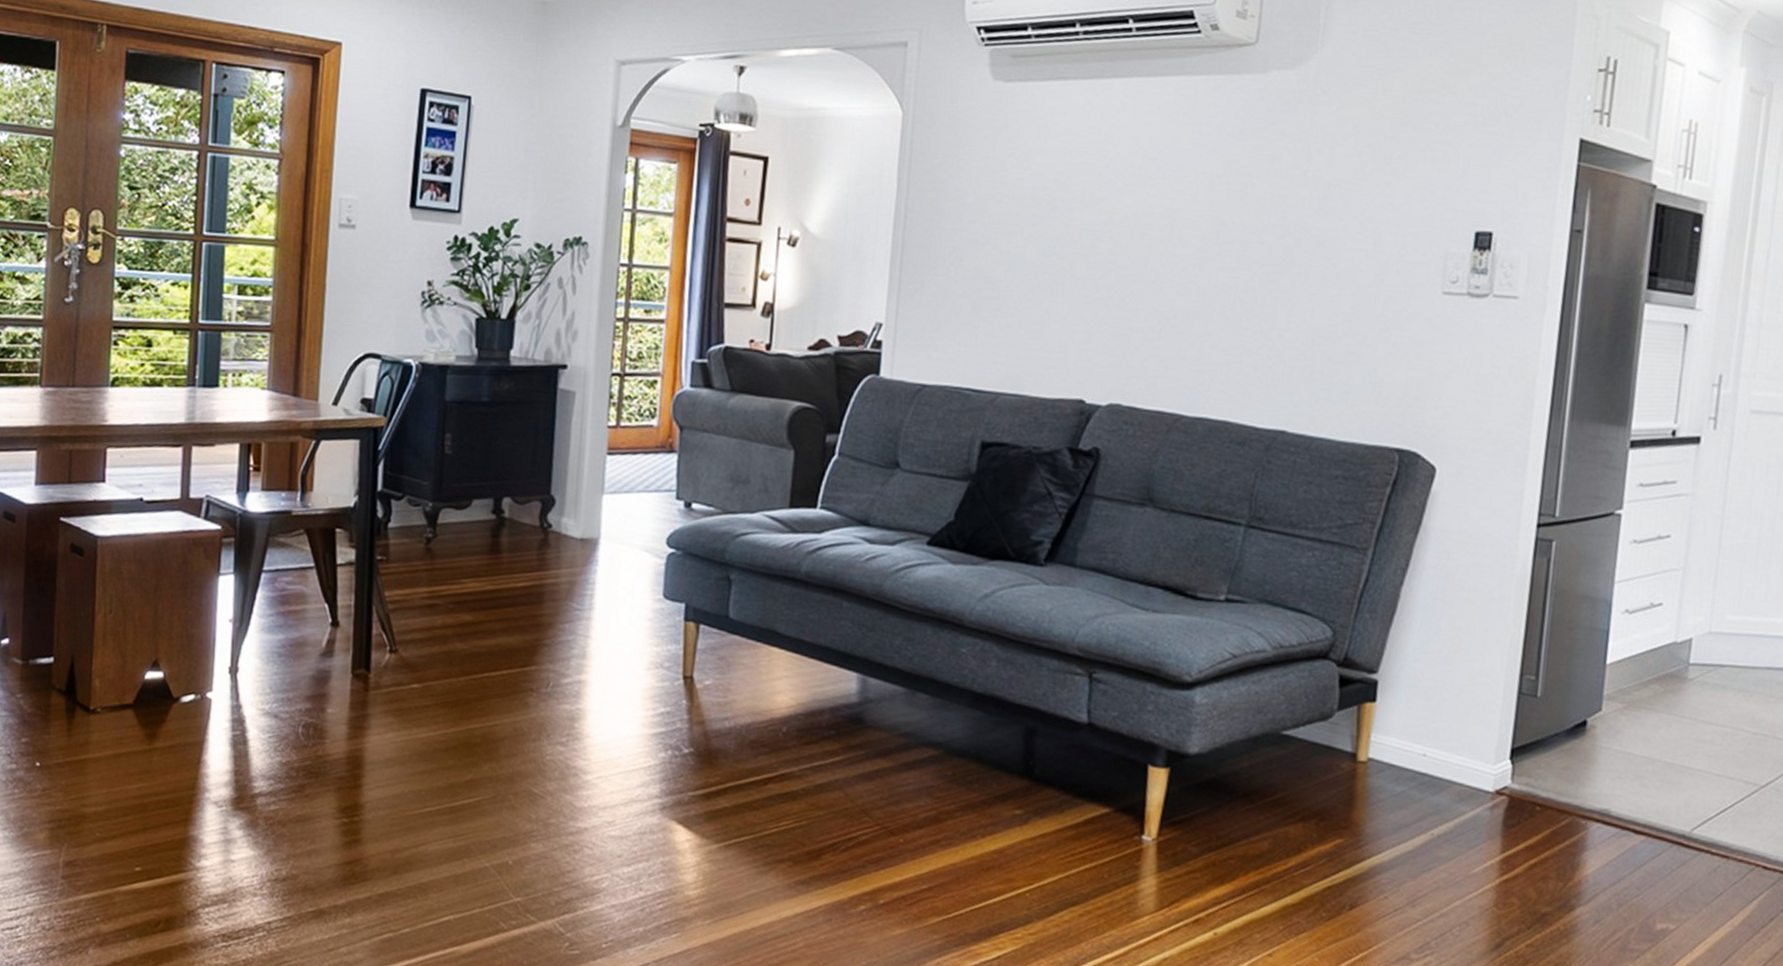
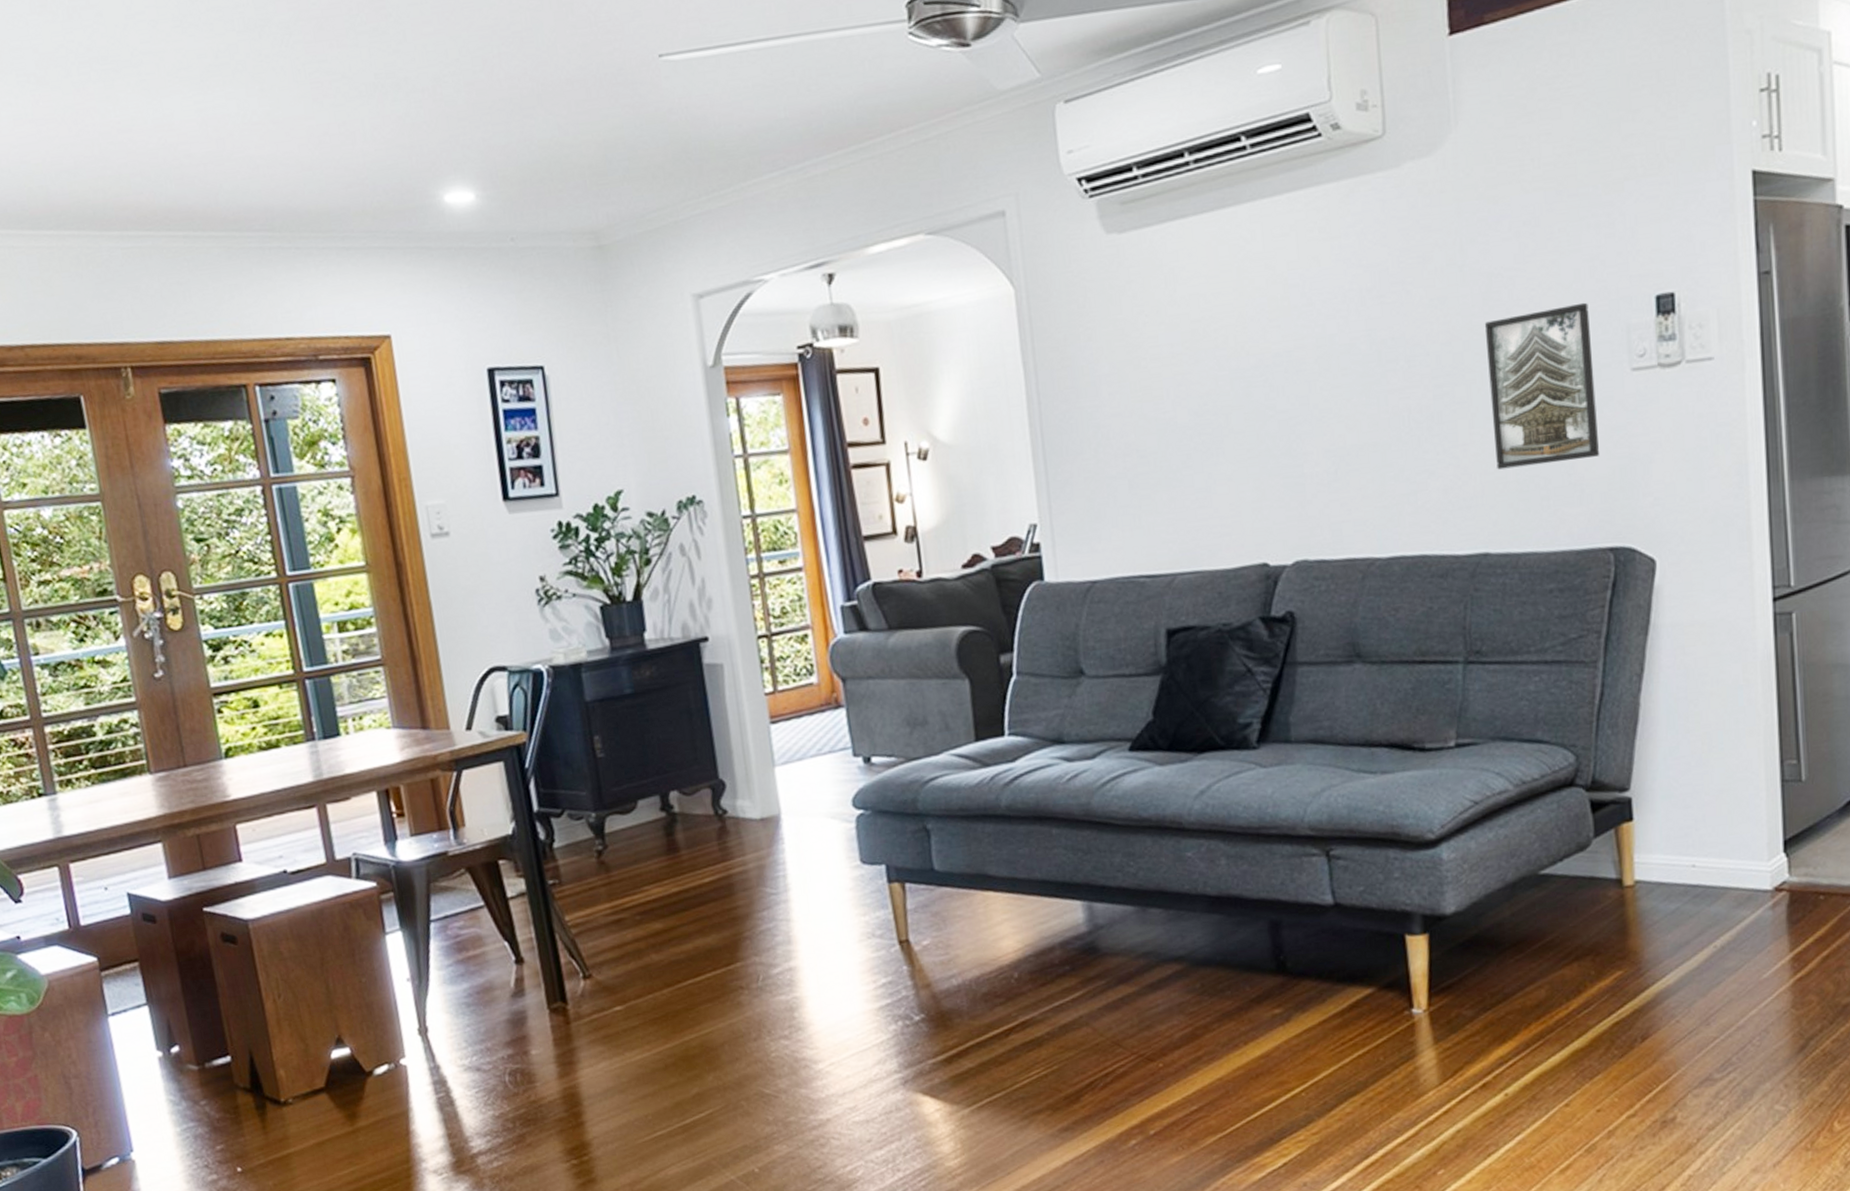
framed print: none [1306,224,1414,364] -> present [1484,302,1600,470]

